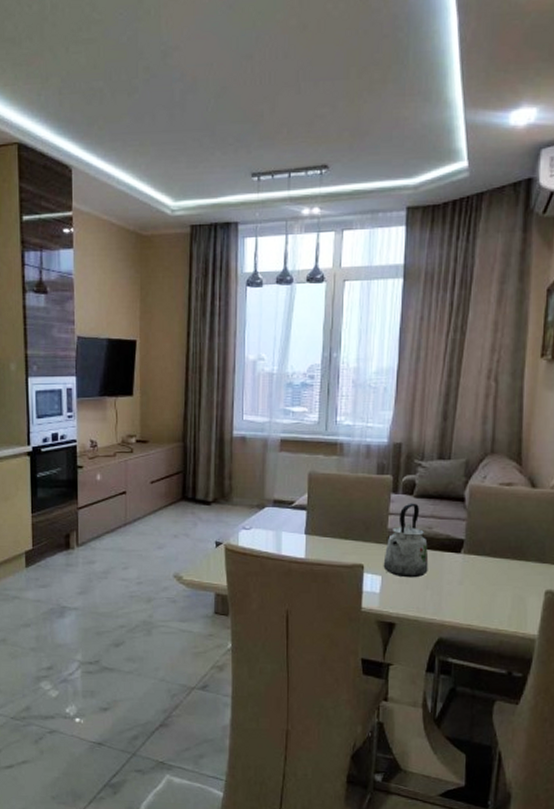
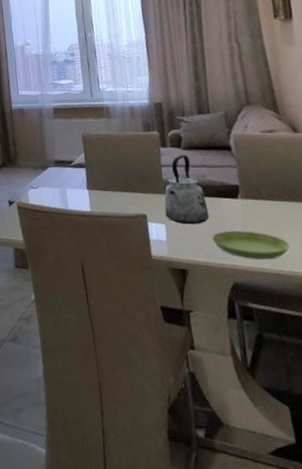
saucer: none [426,586,502,617] -> present [211,231,291,260]

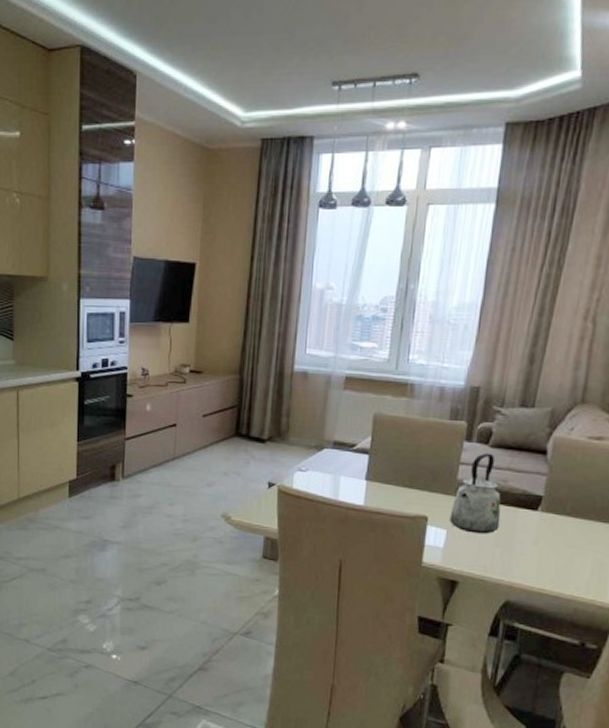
saucer: present [211,231,291,260] -> none [495,545,580,581]

